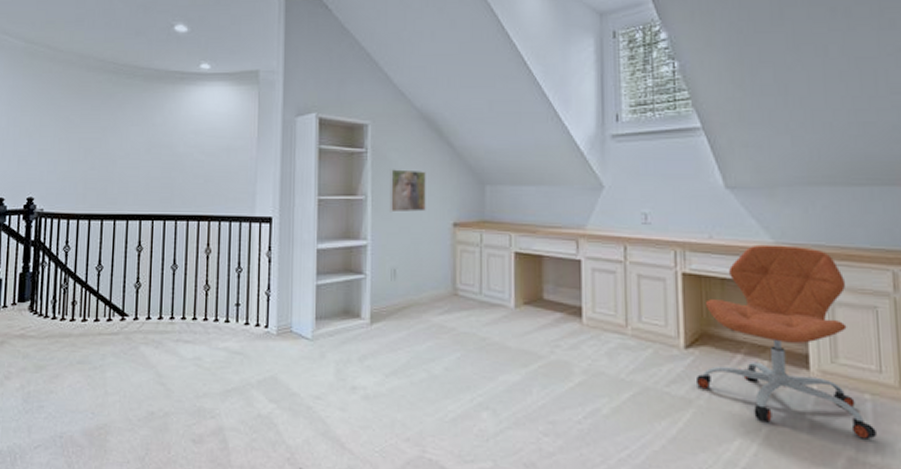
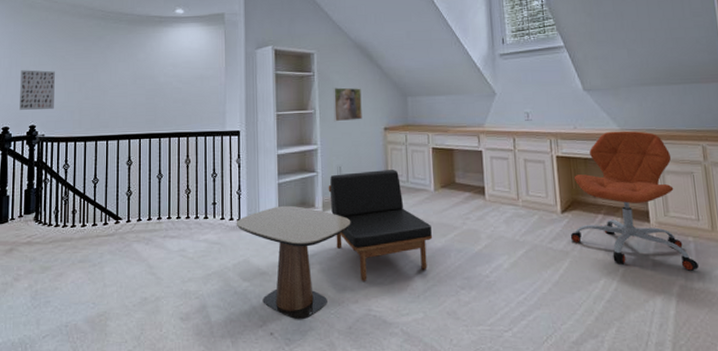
wall art: none [16,131,58,180] -> present [19,70,55,110]
side table: none [263,313,406,455] -> present [236,205,351,319]
armless chair: none [378,276,510,415] -> present [328,170,433,281]

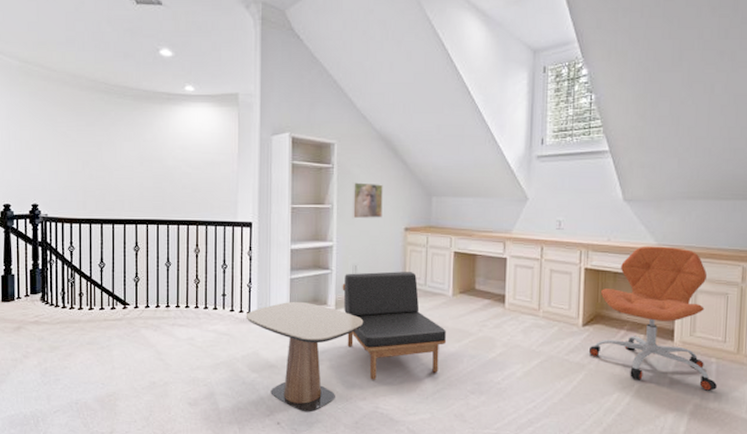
wall art: present [19,70,55,110] -> none [20,144,57,189]

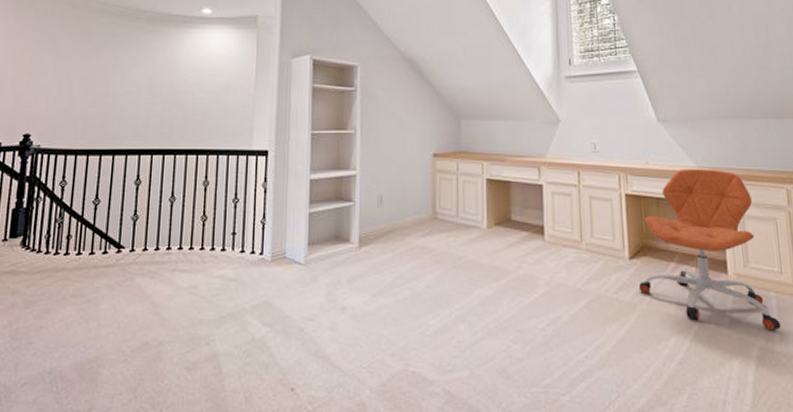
side table: present [245,301,364,412] -> none [257,239,391,373]
armless chair: present [342,271,447,380] -> none [366,202,484,331]
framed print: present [352,182,383,219] -> none [376,106,409,145]

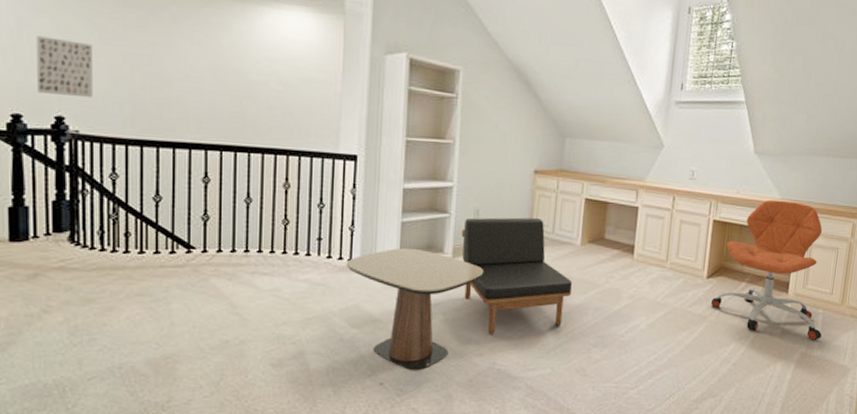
wall art: none [13,69,58,117] -> present [36,36,93,98]
side table: none [257,239,391,373] -> present [346,247,484,370]
armless chair: none [366,202,484,331] -> present [461,217,572,334]

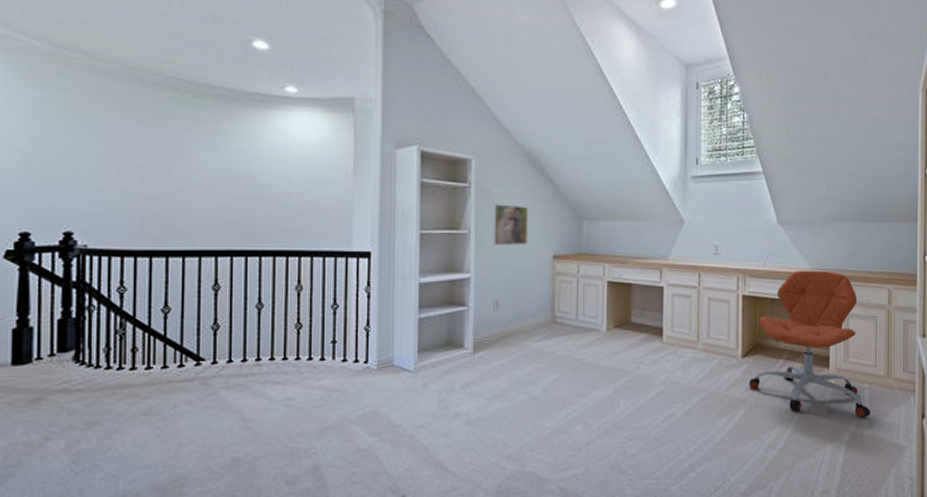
wall art: present [36,36,93,98] -> none [47,153,103,212]
side table: present [346,247,484,370] -> none [362,345,507,478]
armless chair: present [461,217,572,334] -> none [481,306,601,434]
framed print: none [476,116,513,158] -> present [492,204,528,246]

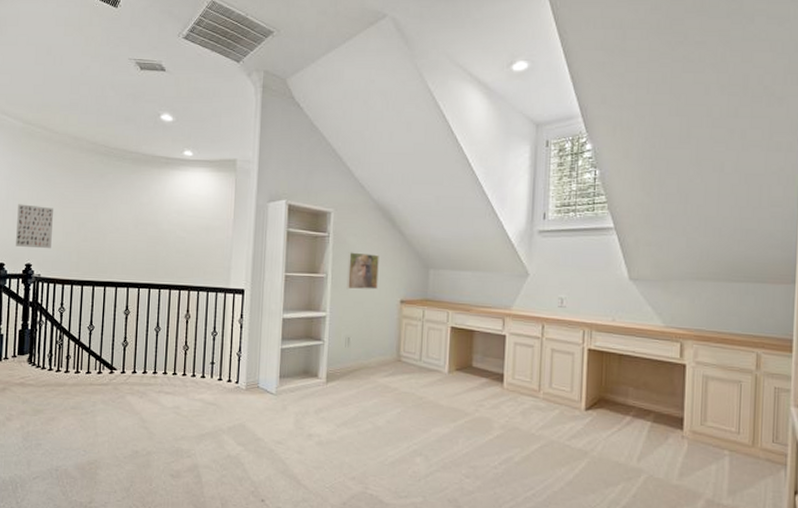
wall art: none [47,153,103,212] -> present [16,204,53,249]
office chair: present [748,270,870,418] -> none [591,327,730,486]

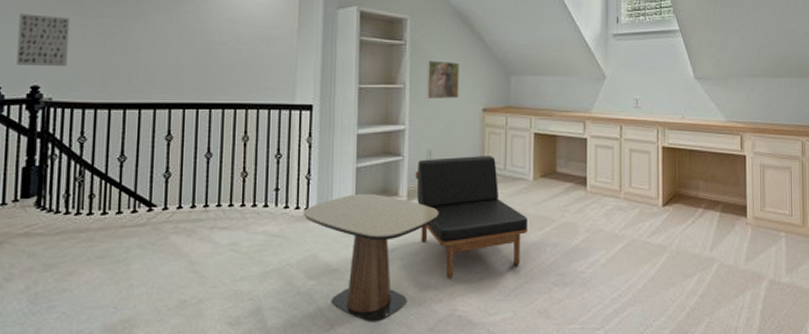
side table: none [234,372,355,490] -> present [303,193,439,321]
armless chair: none [334,345,442,459] -> present [415,156,529,279]

